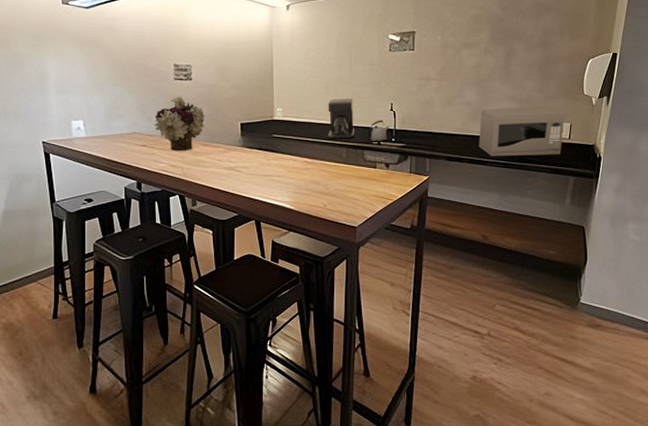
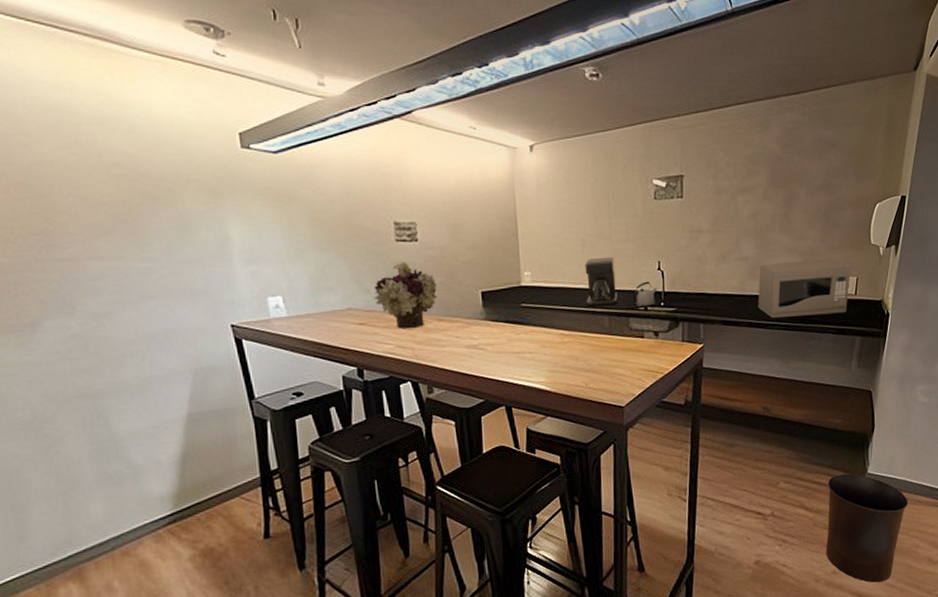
waste bin: none [539,301,620,408] -> present [825,473,908,583]

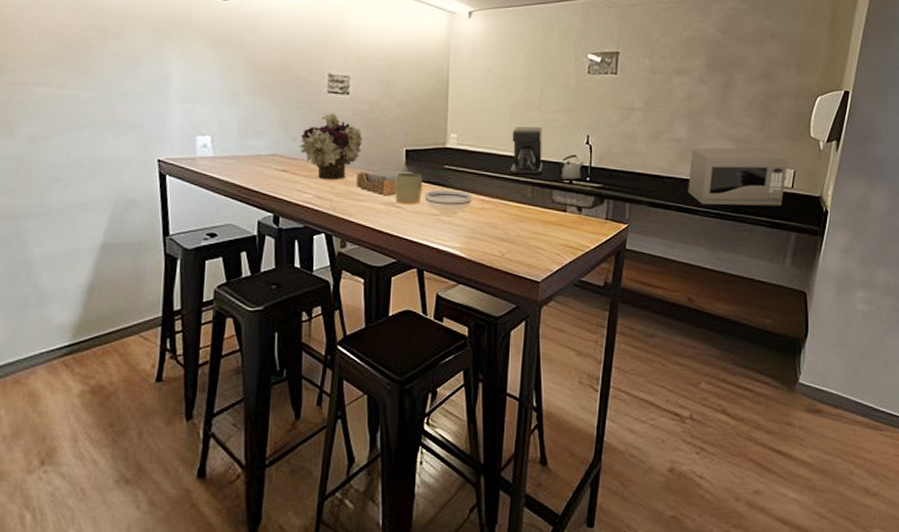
napkin holder: none [435,312,501,340] -> present [356,170,422,196]
mug: none [474,313,502,345] -> present [394,172,422,204]
bowl: none [505,327,552,352] -> present [424,190,472,215]
waste bin: present [825,473,908,583] -> none [748,380,843,509]

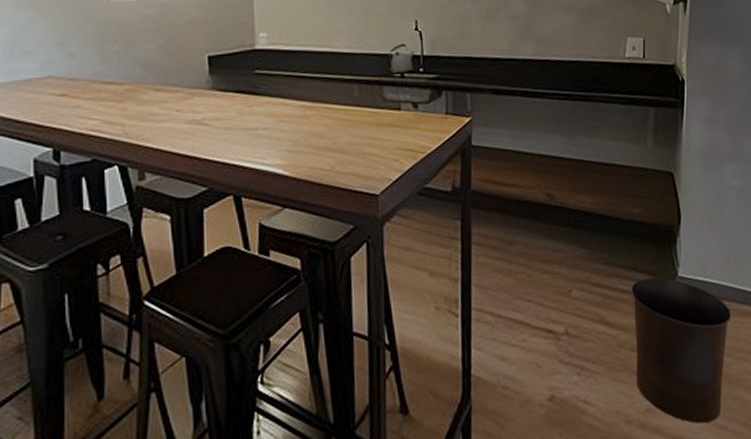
flower arrangement: present [298,113,363,179] -> none [78,21,156,100]
napkin holder: present [356,170,422,196] -> none [152,81,231,113]
mug: present [394,172,422,204] -> none [198,82,232,120]
bowl: present [424,190,472,215] -> none [234,97,291,128]
coffee maker: present [510,126,543,176] -> none [330,15,369,73]
microwave: present [688,148,789,207] -> none [531,17,636,86]
waste bin: none [748,380,843,509] -> present [631,277,732,424]

